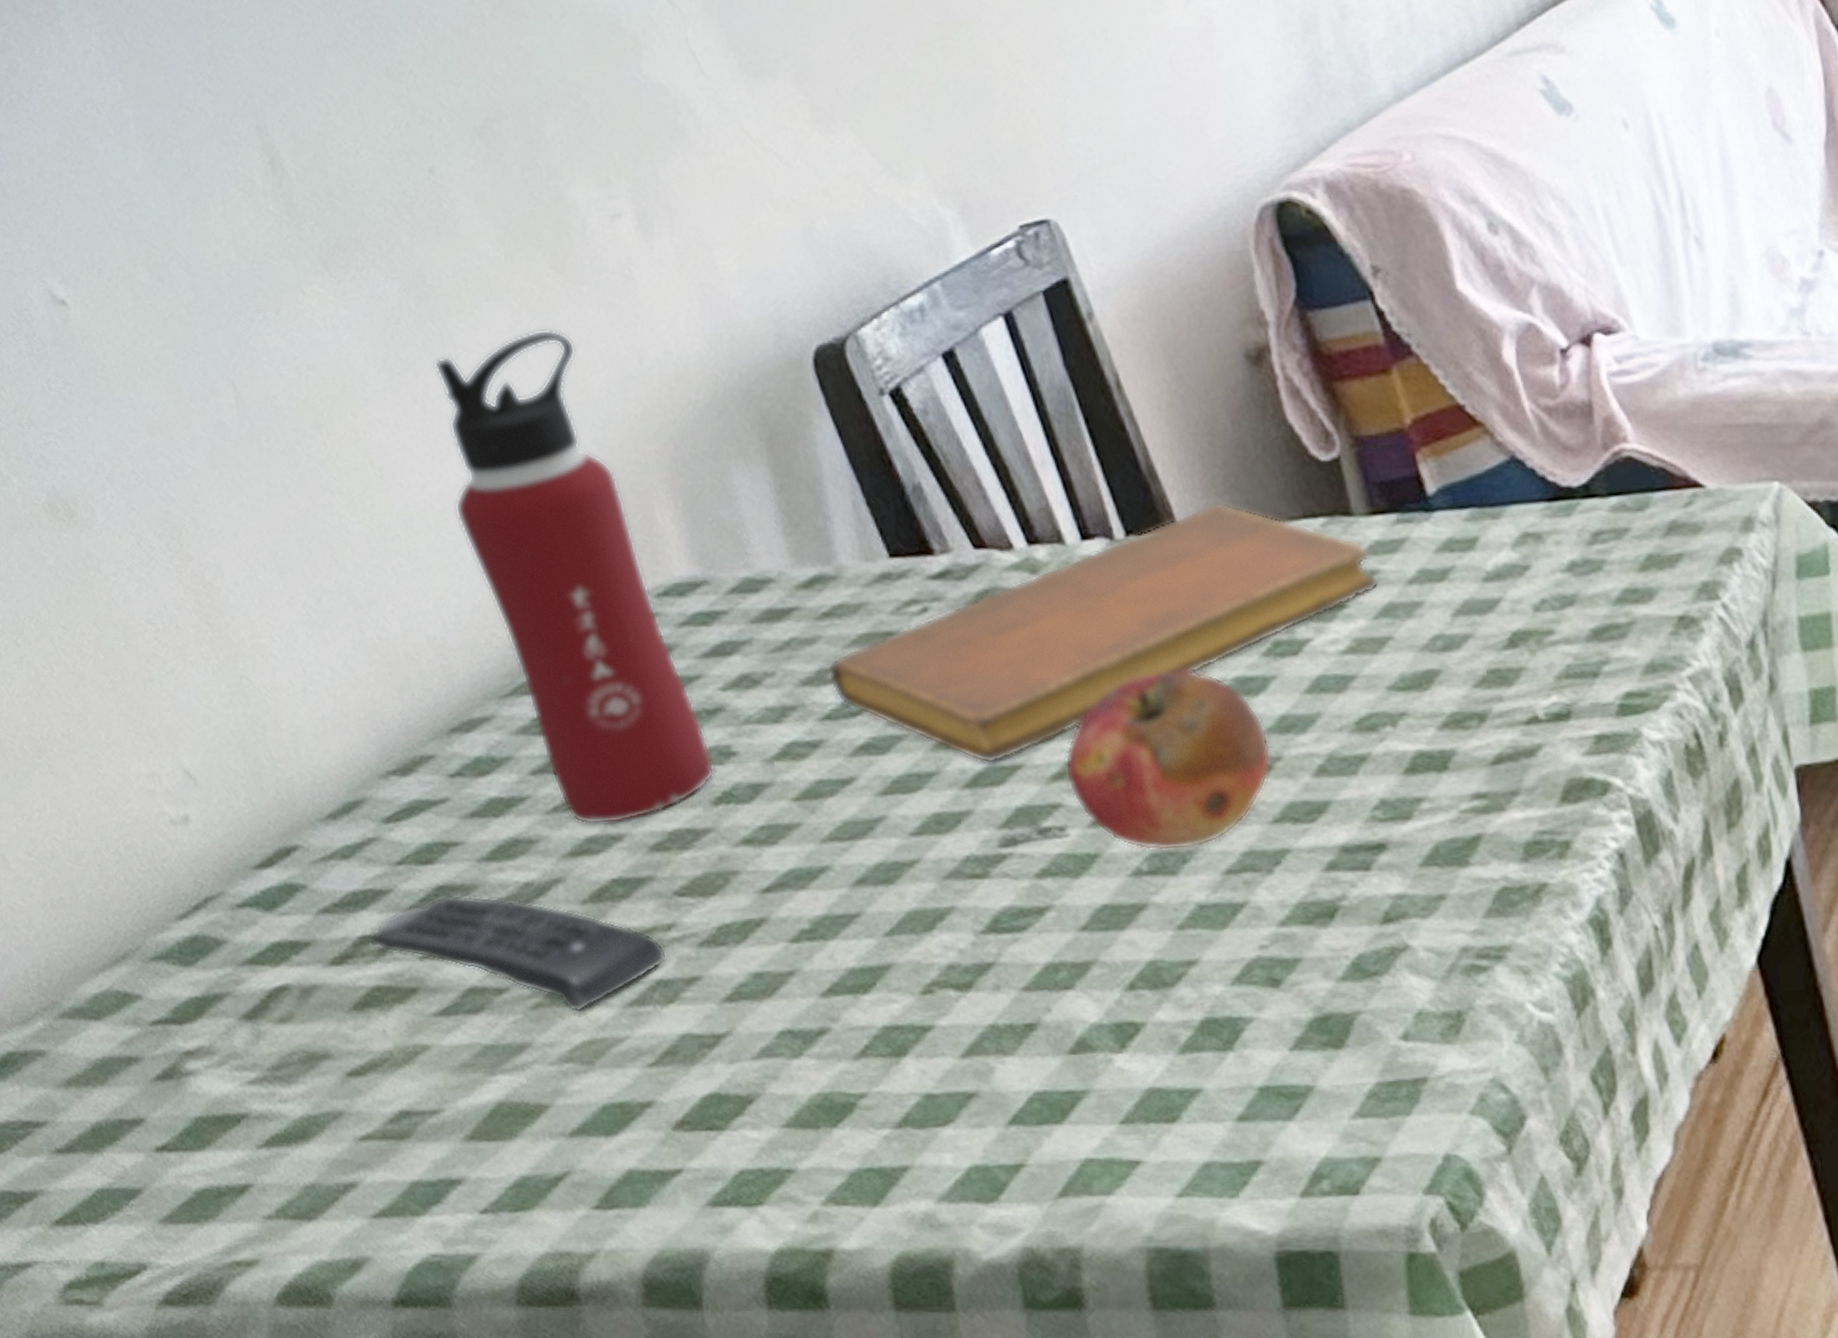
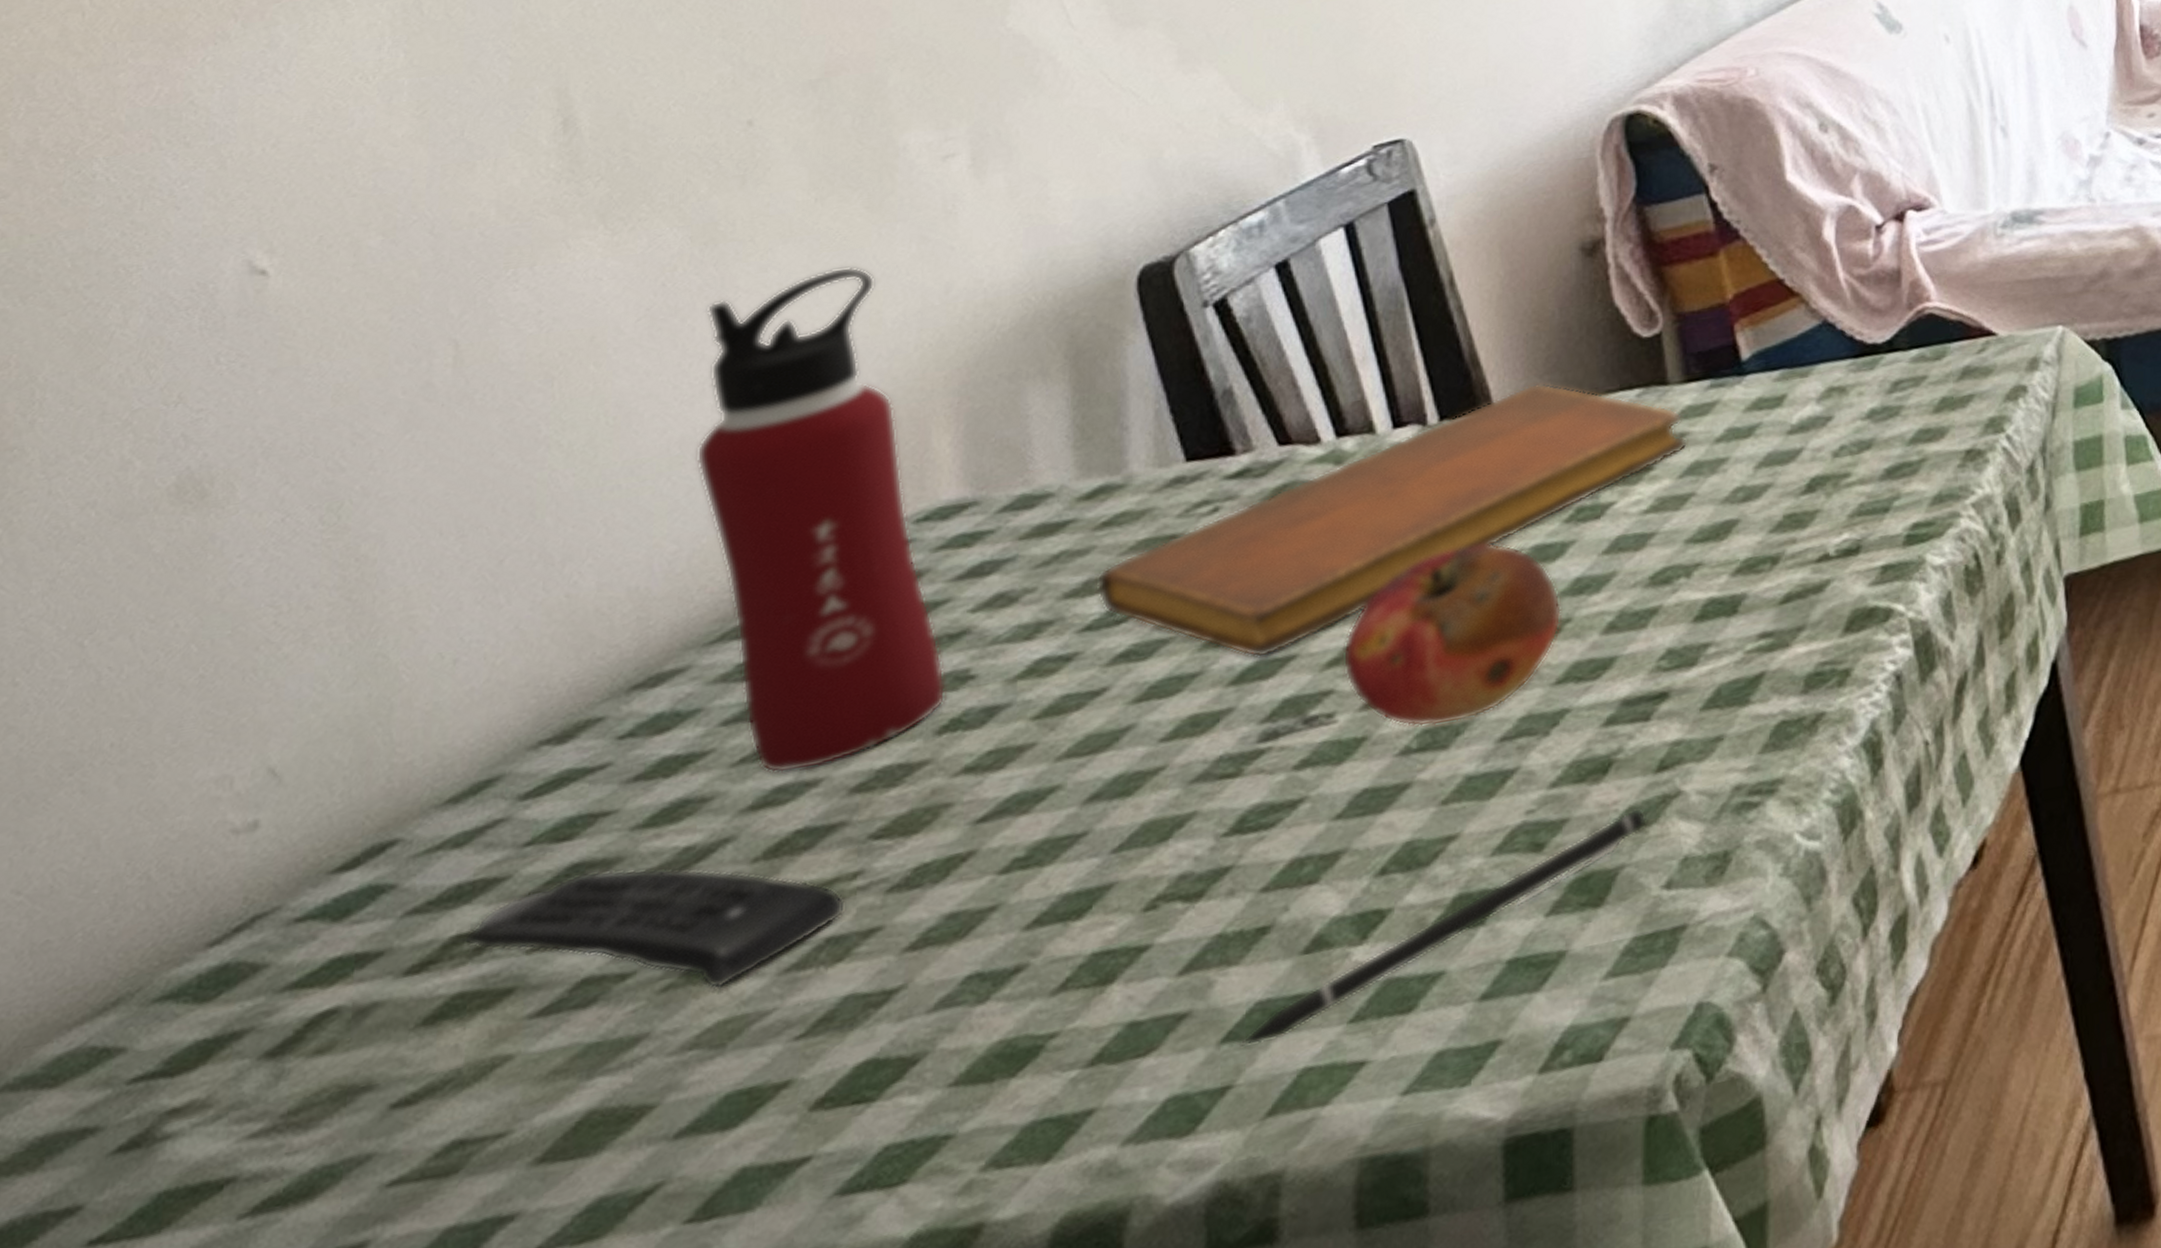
pen: none [1025,956,1379,1132] -> present [1239,807,1648,1047]

